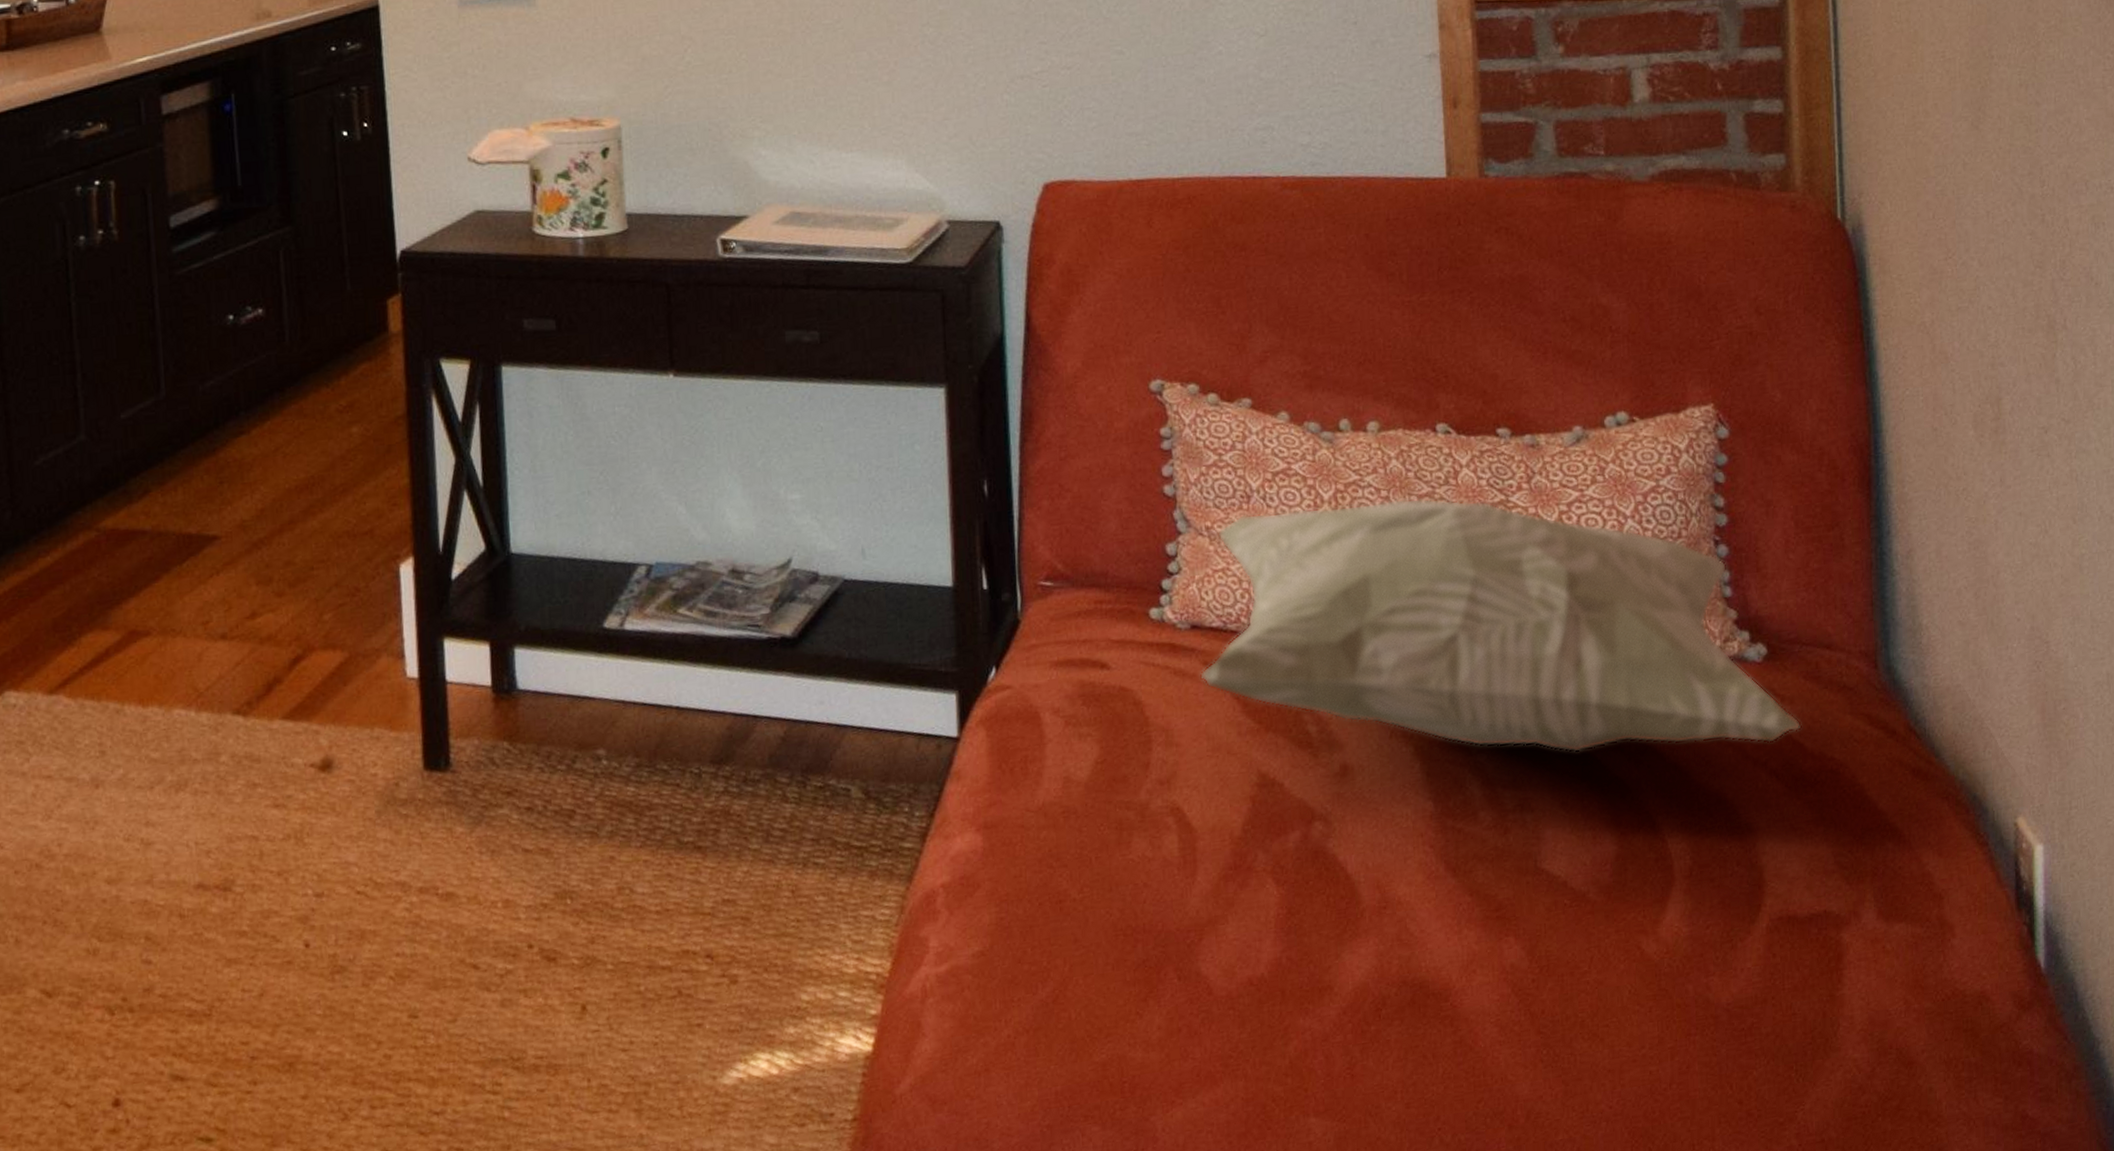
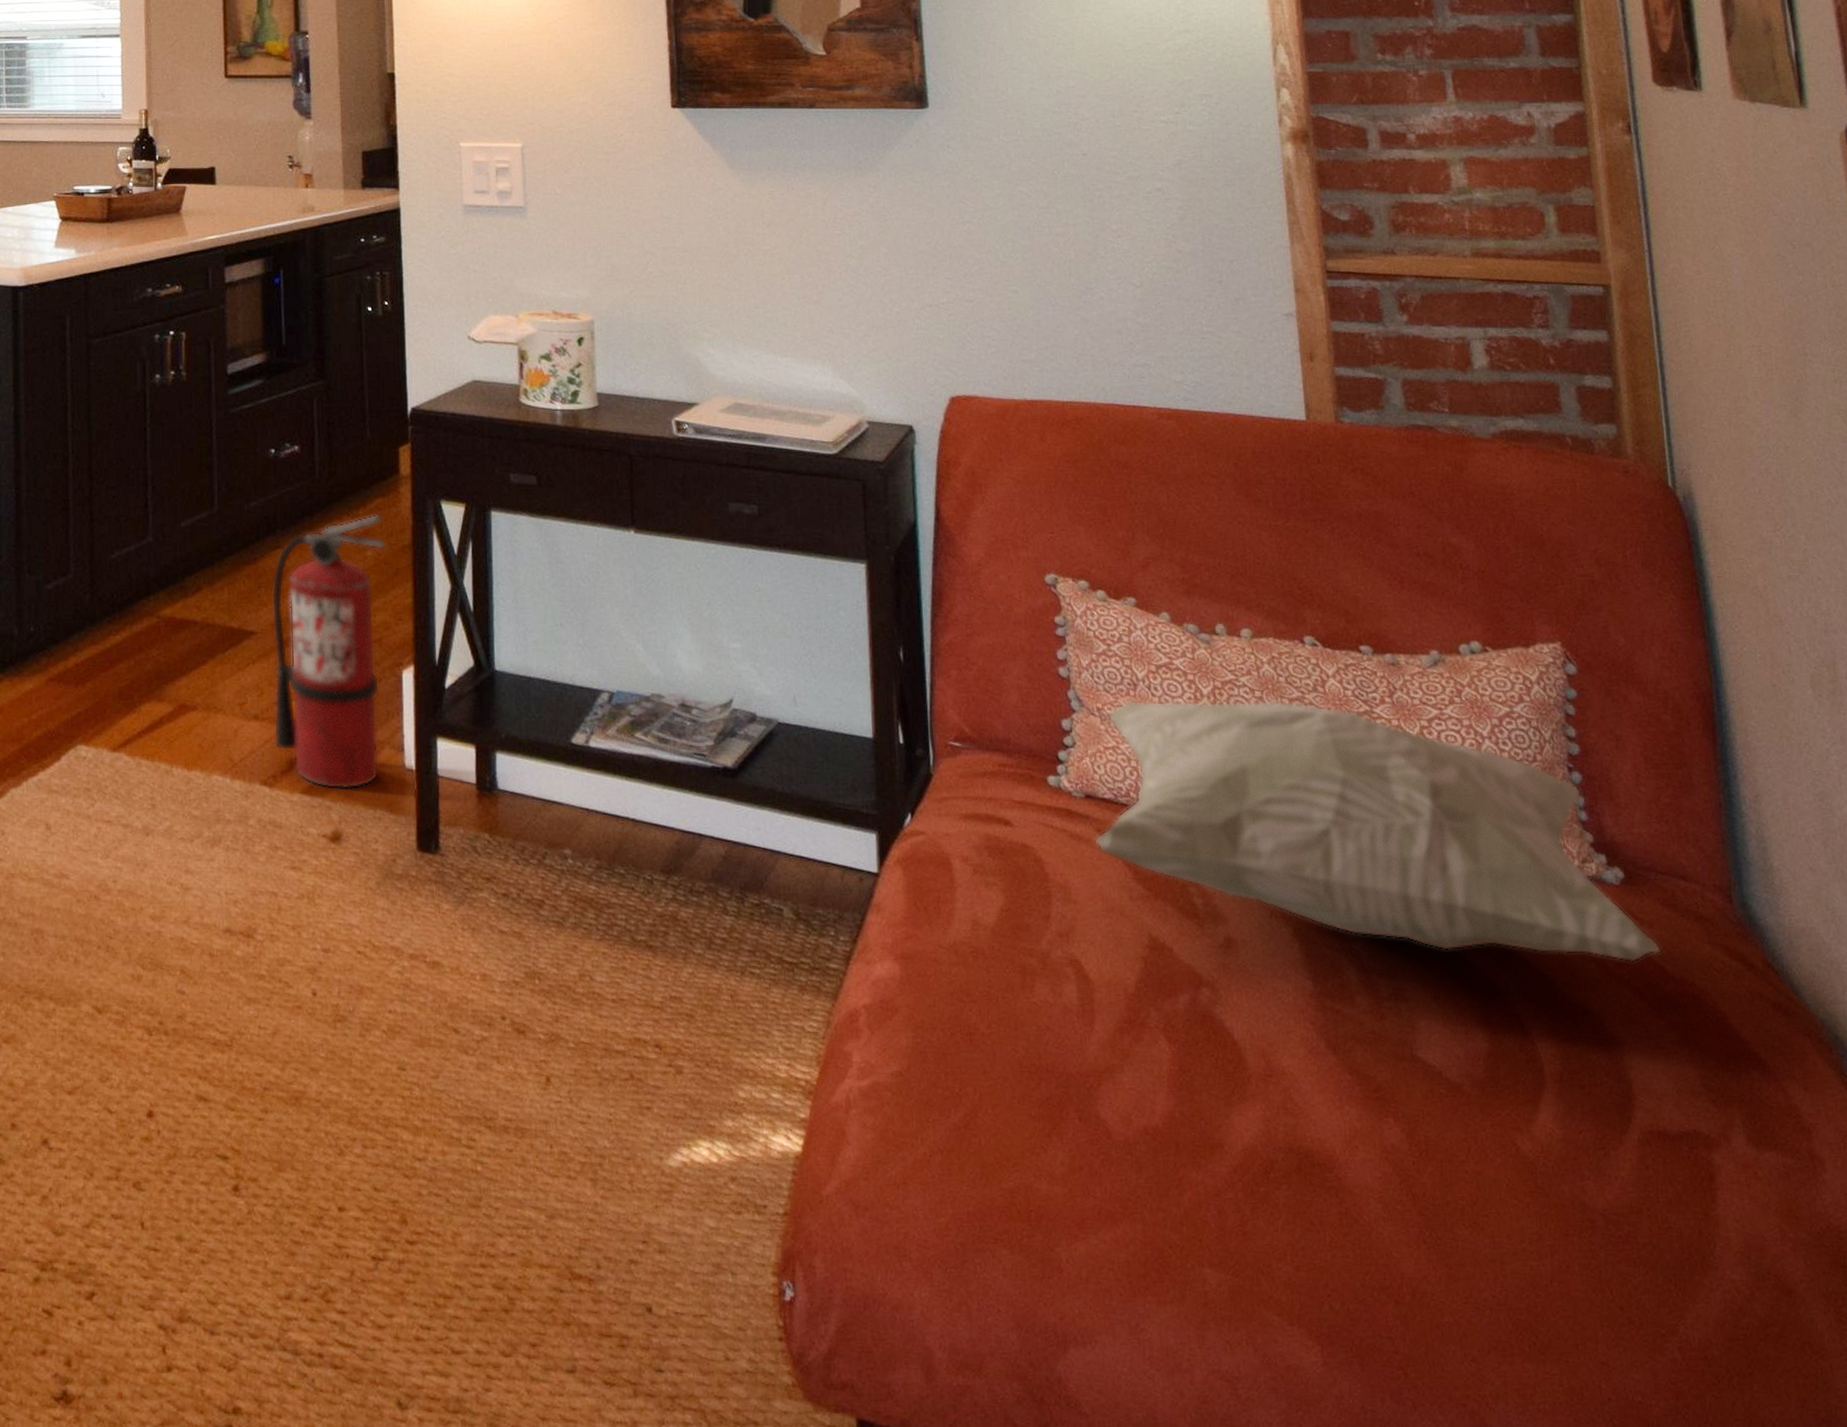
fire extinguisher: none [236,382,376,711] -> present [271,514,386,790]

